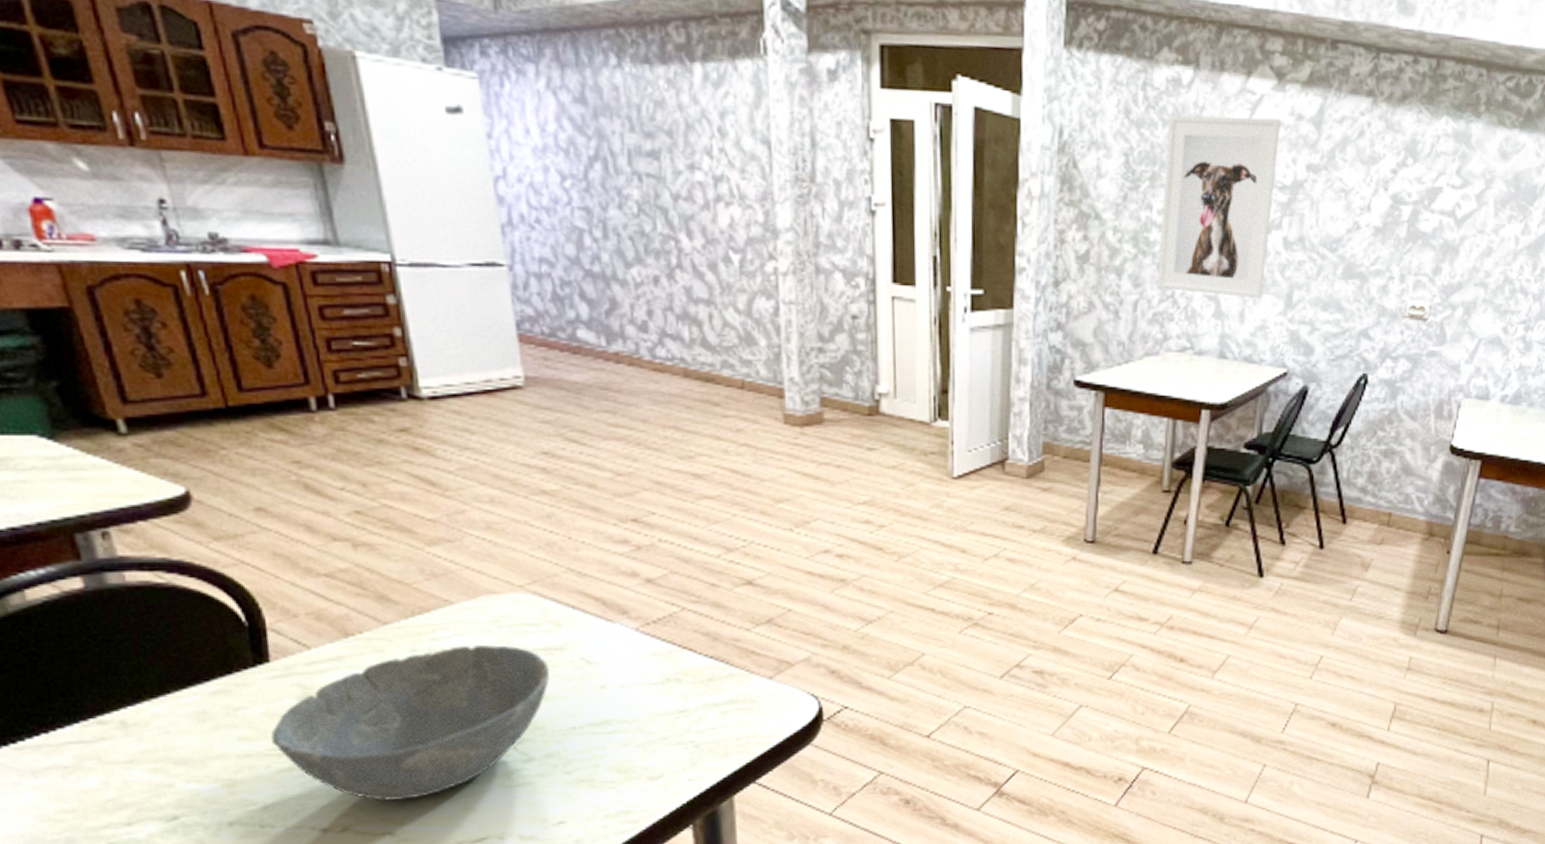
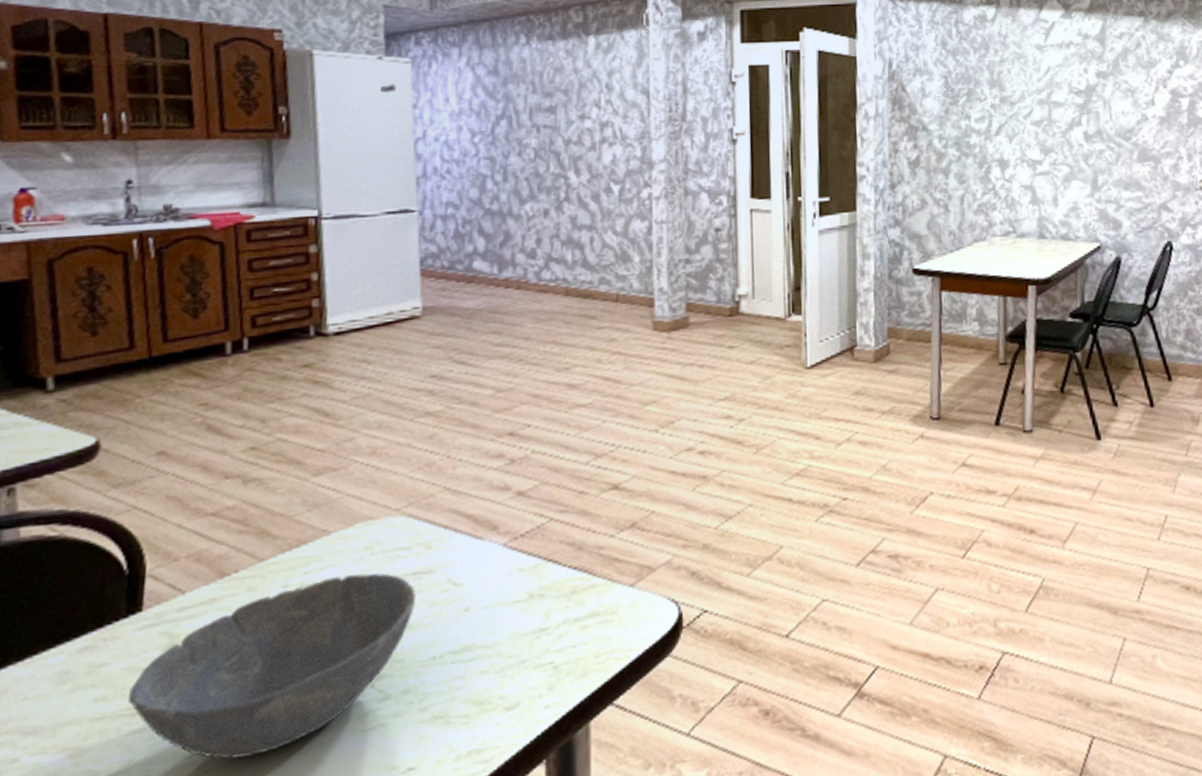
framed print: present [1156,115,1280,299] -> none [978,39,1072,185]

